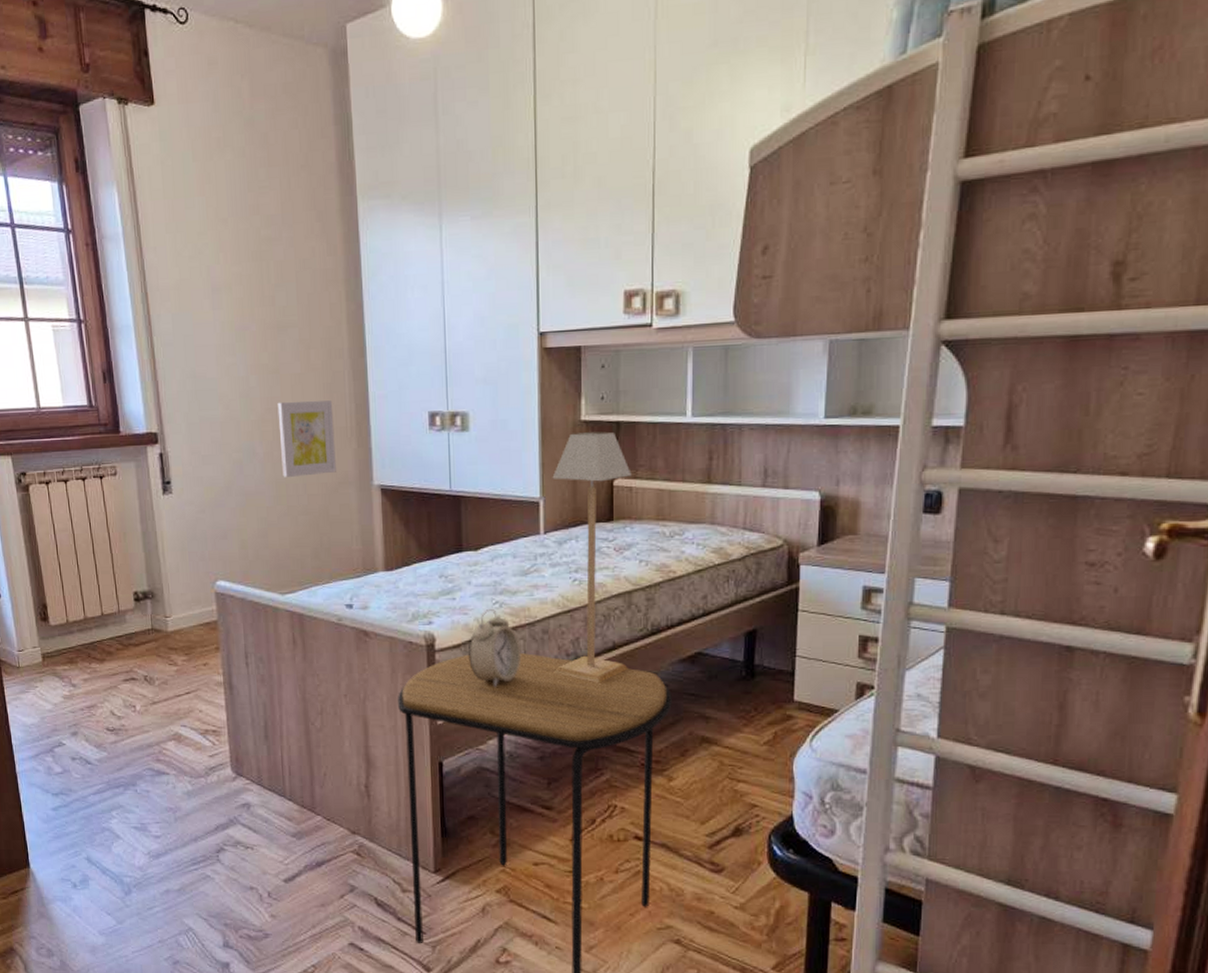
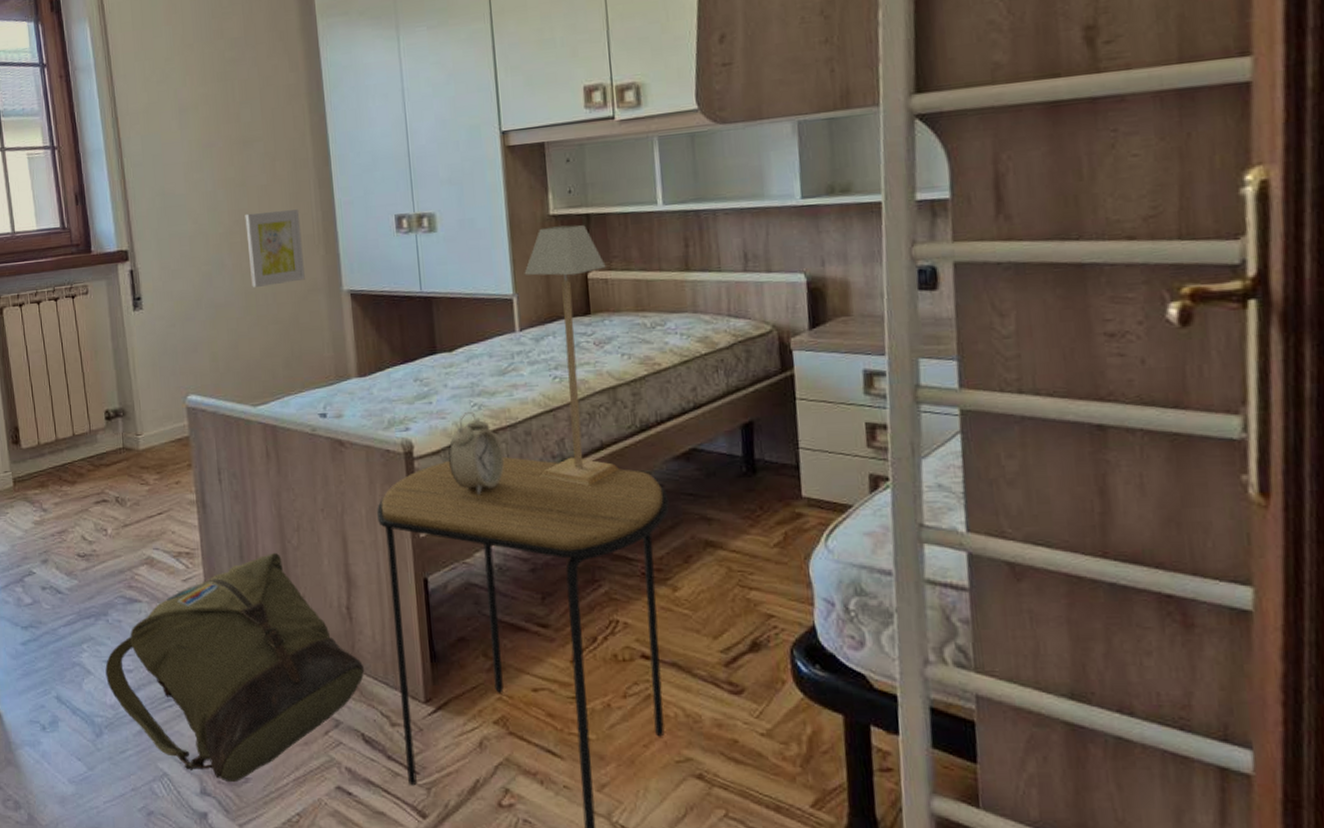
backpack: none [134,733,380,937] -> present [105,552,365,782]

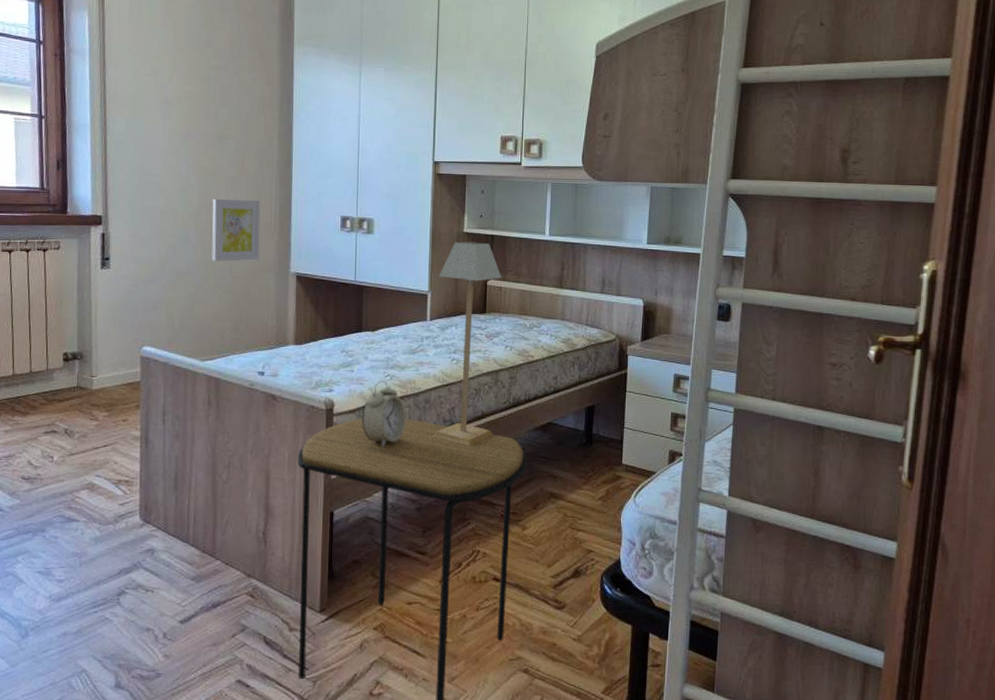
backpack: present [105,552,365,782] -> none [37,484,272,677]

